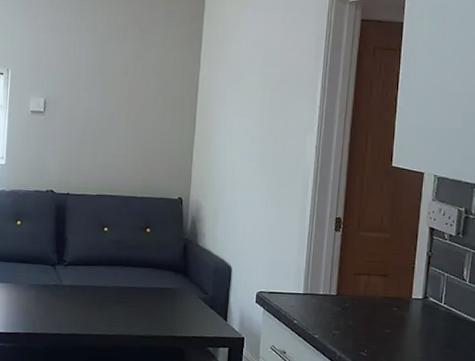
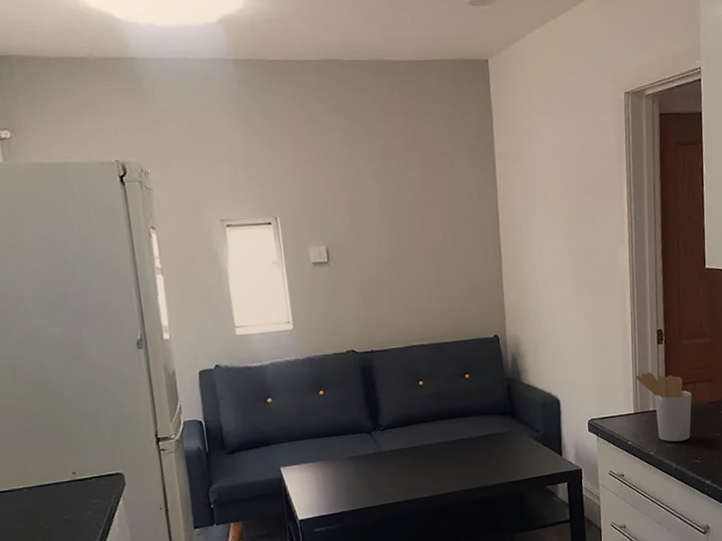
utensil holder: none [309,256,365,330] -> present [635,372,692,442]

